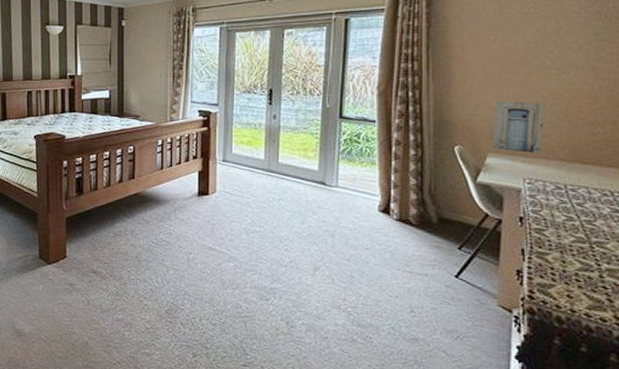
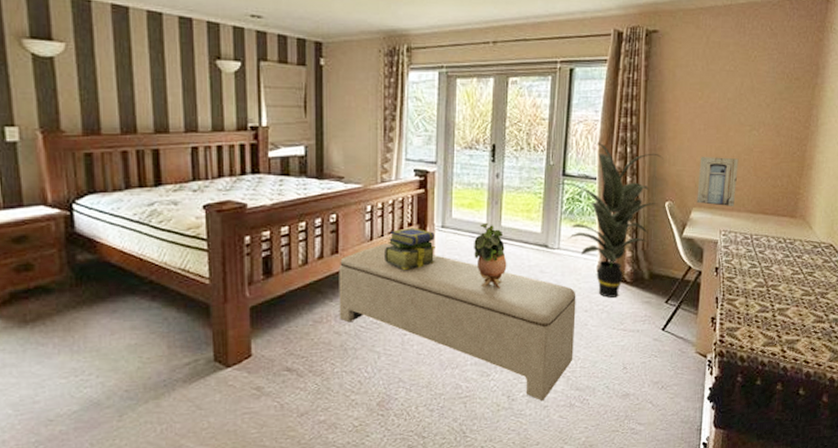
bench: none [134,173,356,331] -> present [339,243,576,400]
stack of books: none [173,160,217,196] -> present [385,227,435,270]
potted plant: none [253,160,285,220] -> present [474,224,507,288]
indoor plant: none [334,87,451,239] -> present [557,143,663,298]

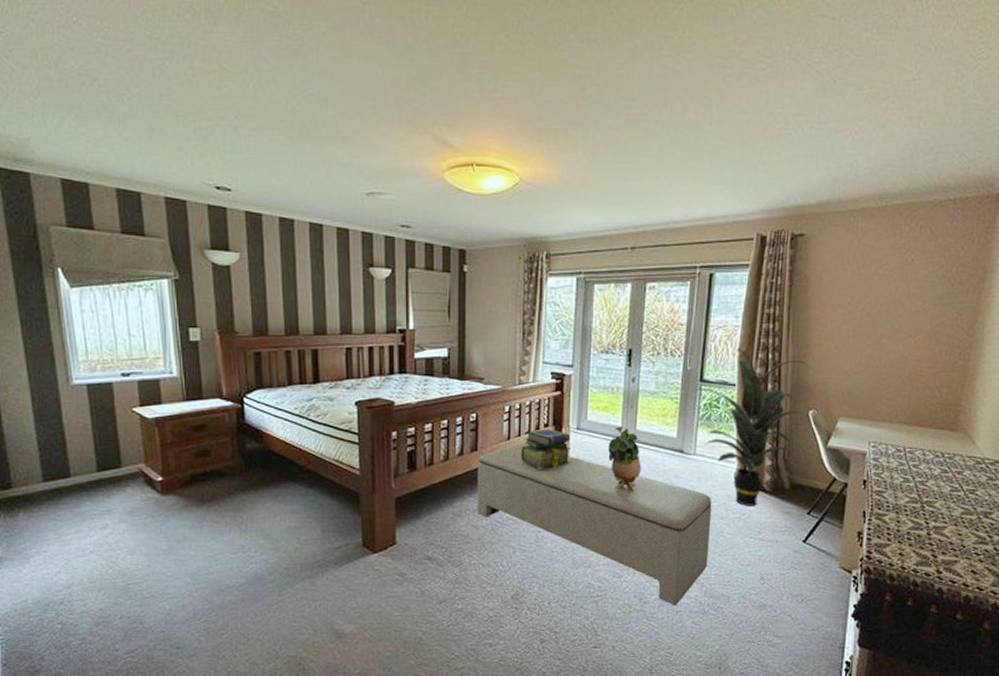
wall art: present [697,157,739,207] -> none [844,365,892,418]

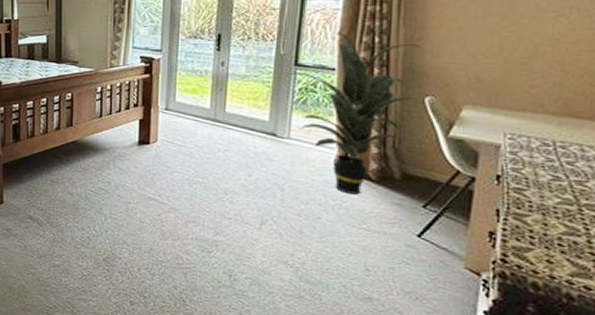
bench: present [477,443,712,605] -> none [72,121,309,286]
stack of books: present [521,428,570,469] -> none [112,108,159,145]
potted plant: present [608,427,642,491] -> none [197,109,231,171]

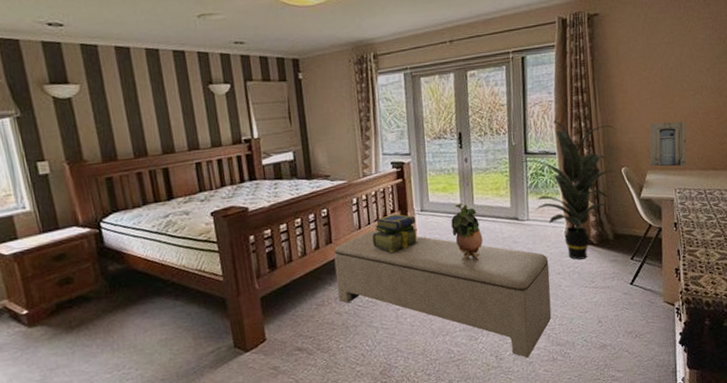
bench: none [72,121,309,286] -> present [333,230,552,358]
stack of books: none [112,108,159,145] -> present [372,214,418,252]
potted plant: none [197,109,231,171] -> present [451,204,483,261]
wall art: none [470,48,536,107] -> present [649,121,687,167]

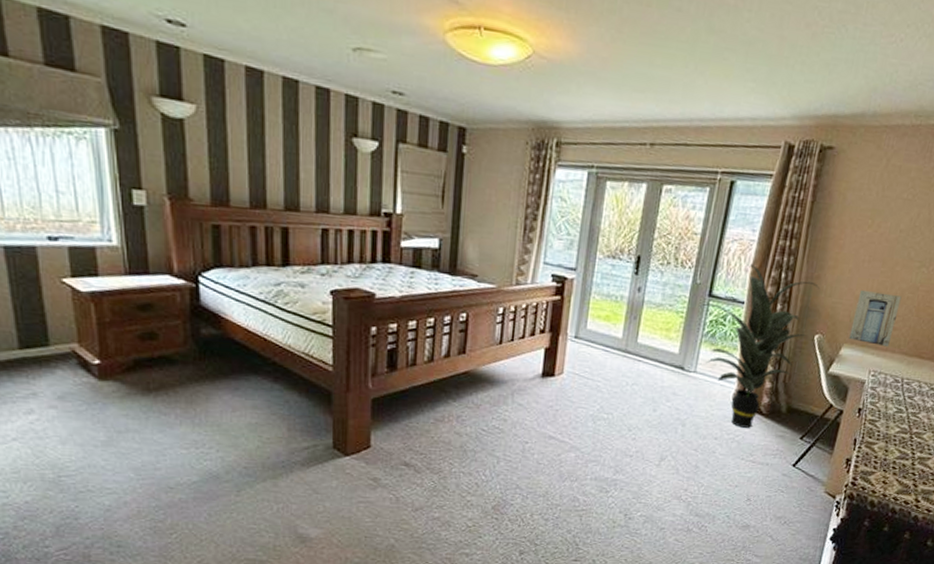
bench: present [333,230,552,358] -> none [461,348,708,522]
stack of books: present [372,214,418,252] -> none [512,334,566,377]
potted plant: present [451,204,483,261] -> none [605,338,639,406]

